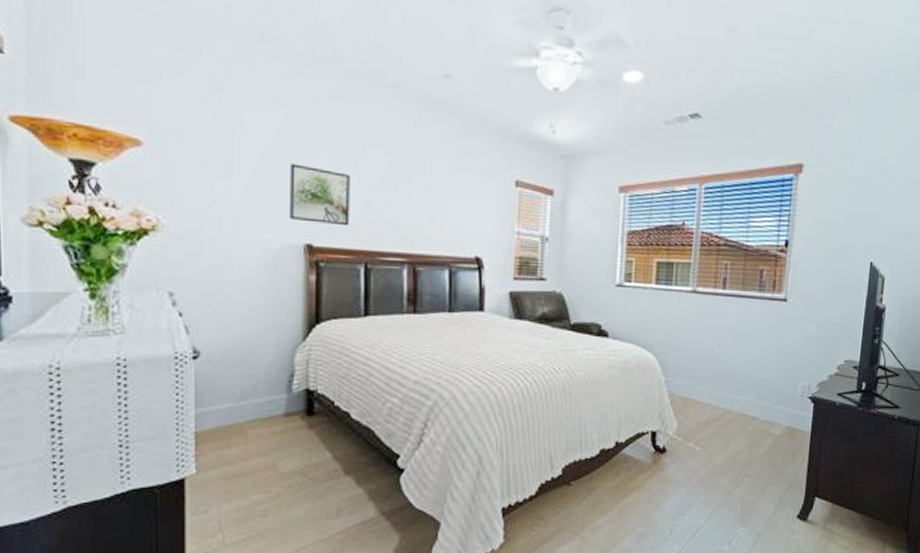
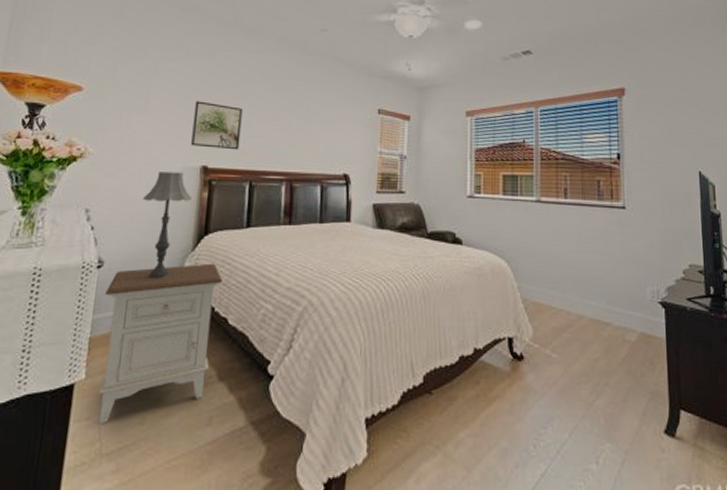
nightstand: none [205,355,342,517] -> present [98,263,223,425]
table lamp: none [238,250,296,372] -> present [143,171,192,280]

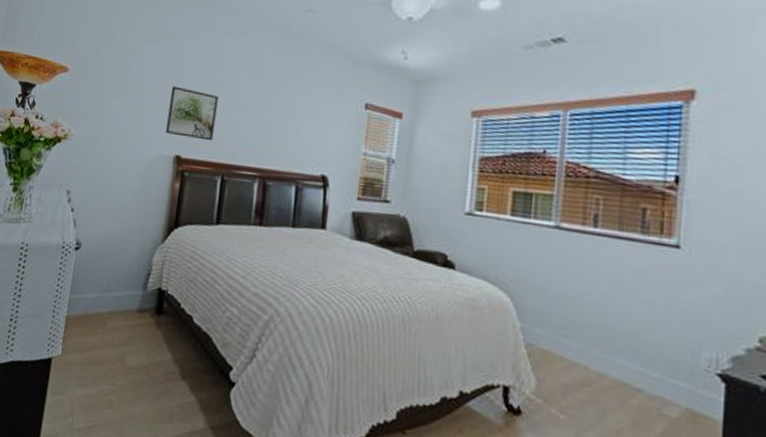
nightstand: present [98,263,223,425] -> none [72,254,191,401]
table lamp: present [143,171,192,280] -> none [118,158,164,268]

